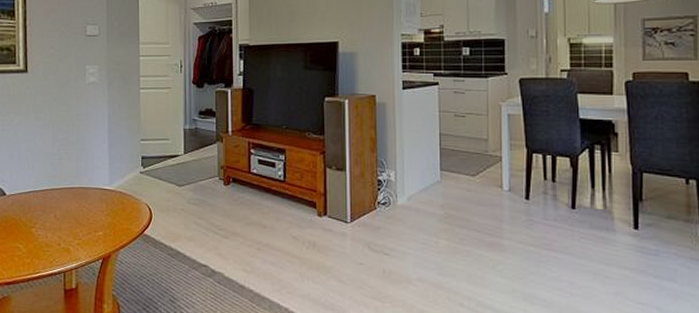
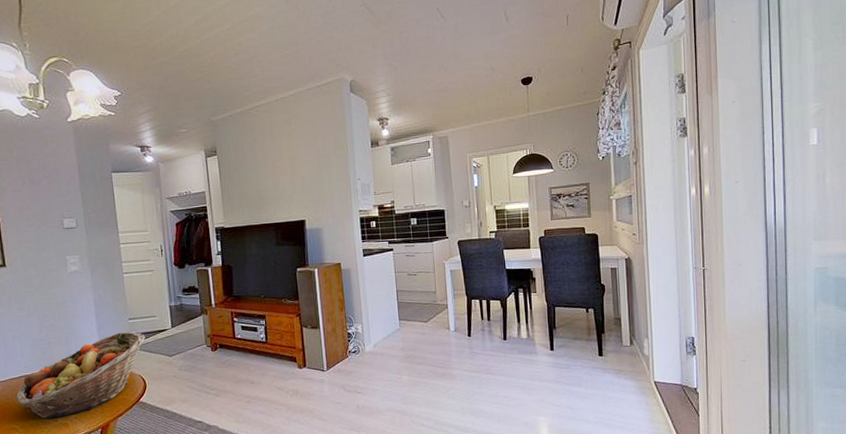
fruit basket: none [24,154,156,241] -> present [16,332,145,419]

